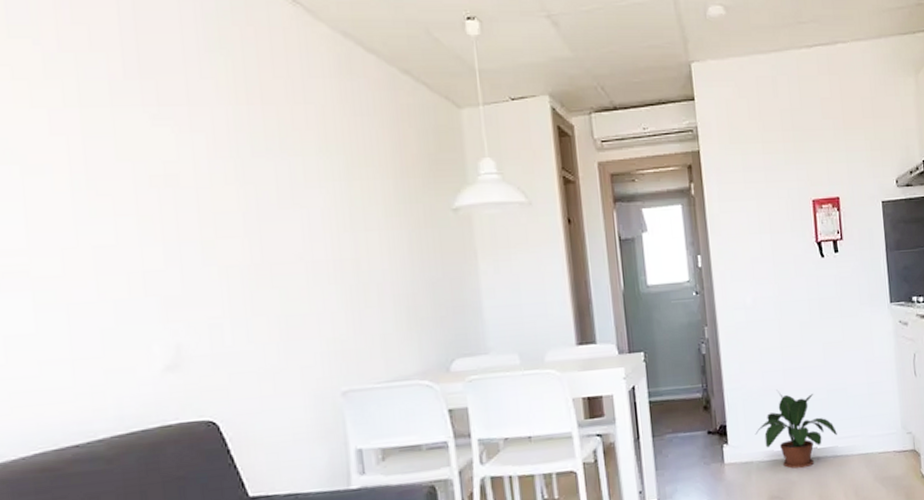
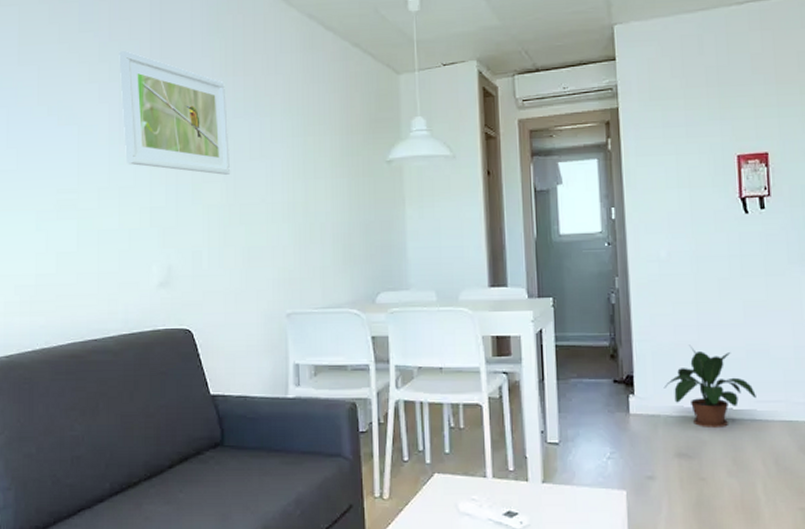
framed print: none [75,66,254,228] -> present [119,51,231,175]

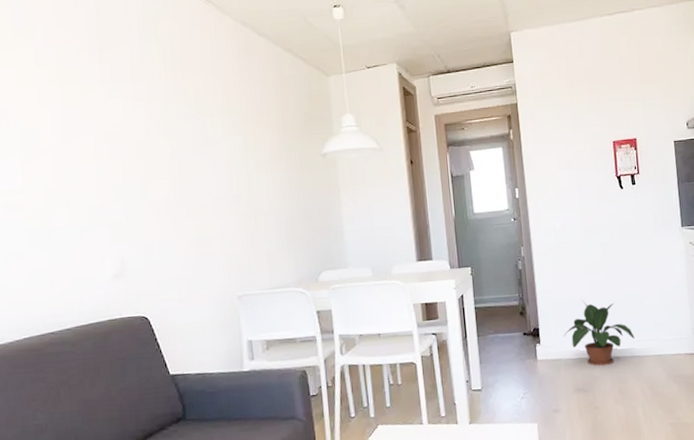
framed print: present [119,51,231,175] -> none [57,56,177,172]

